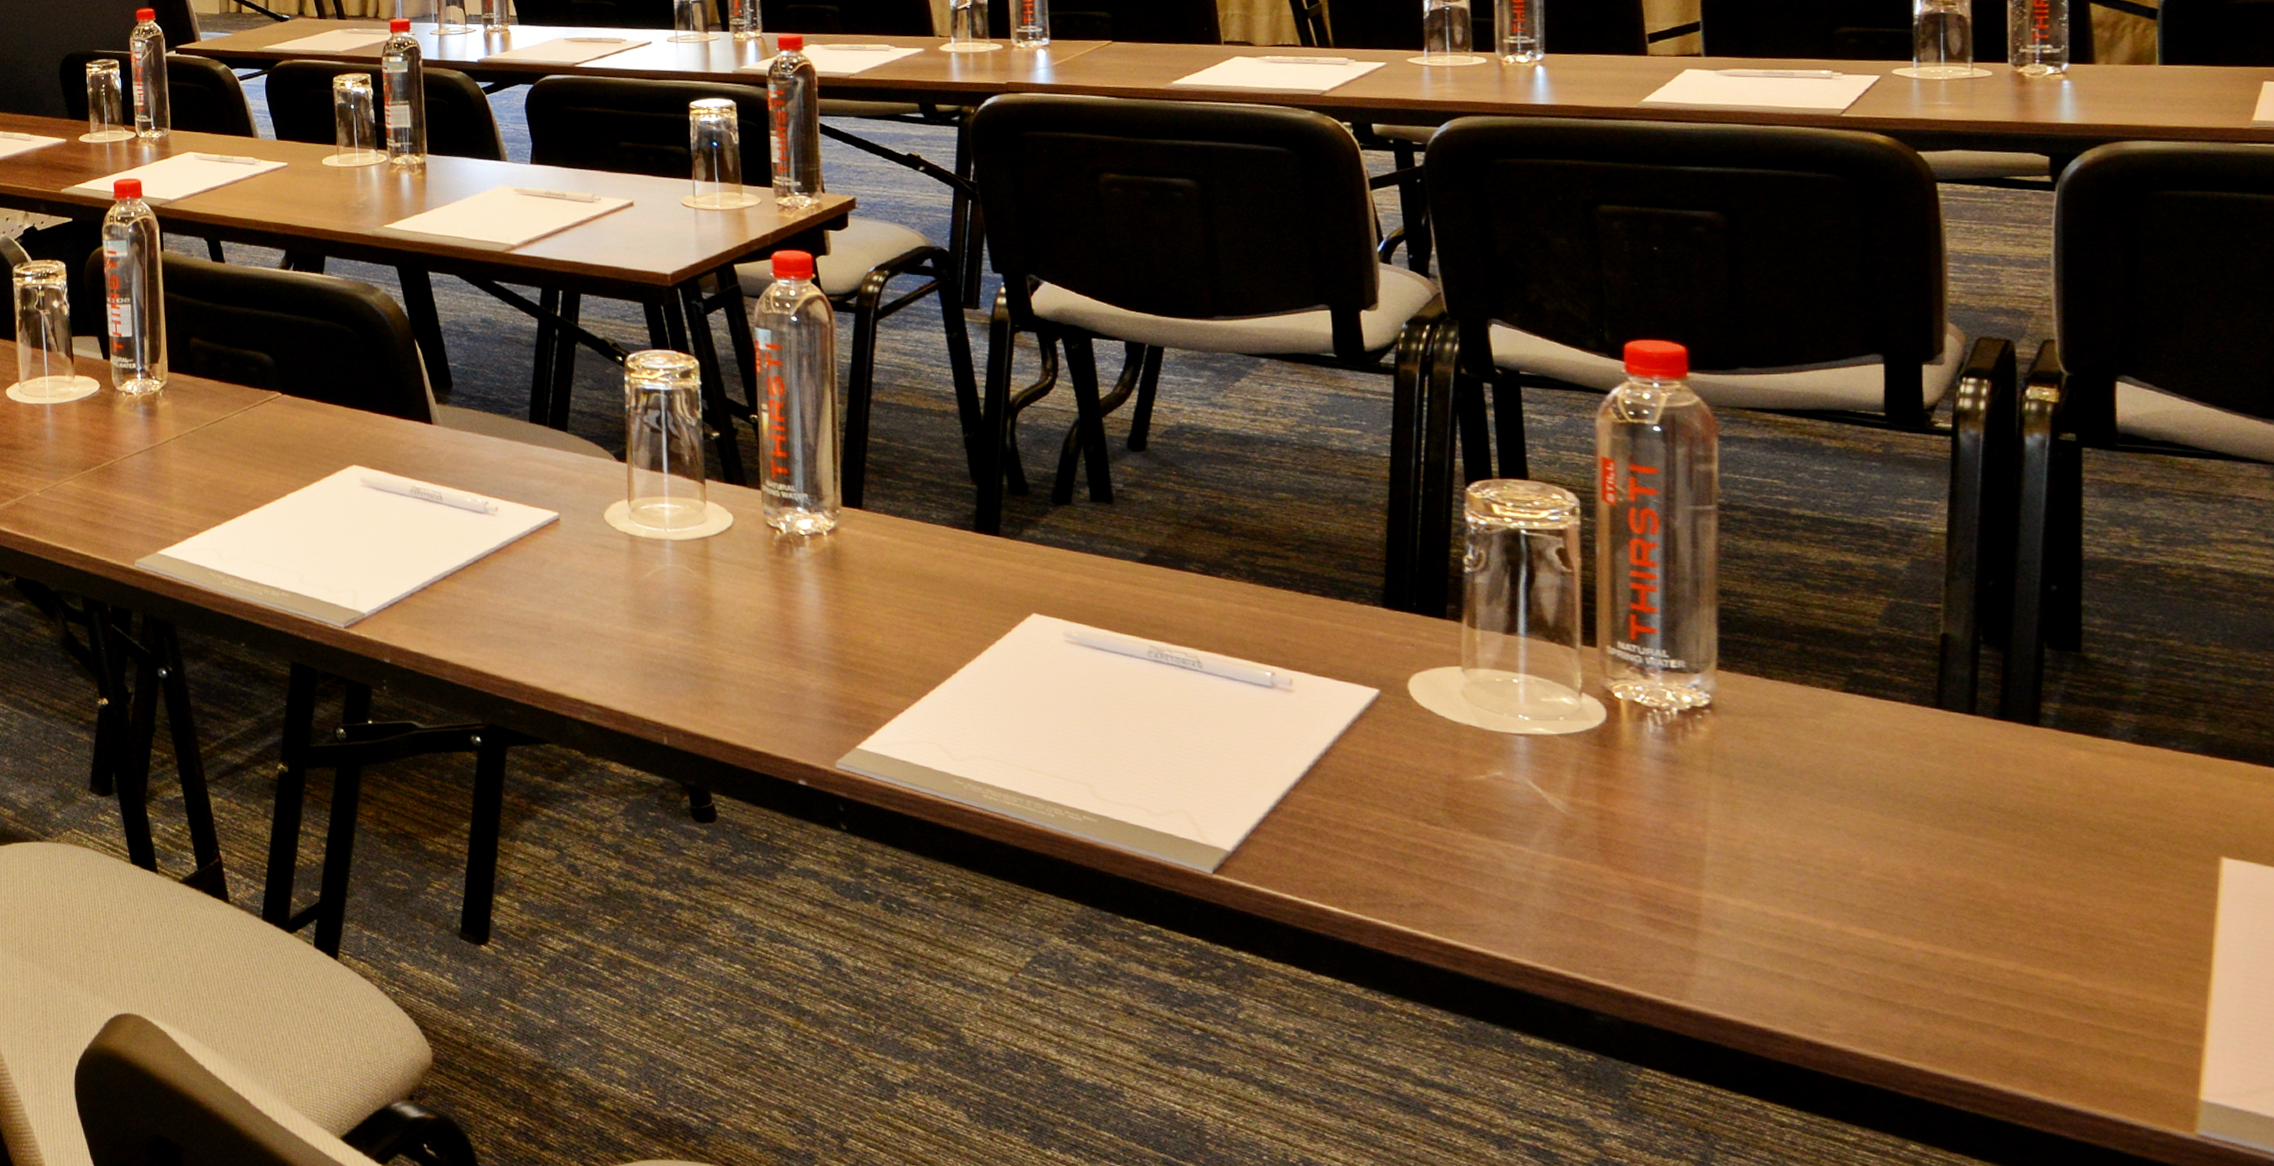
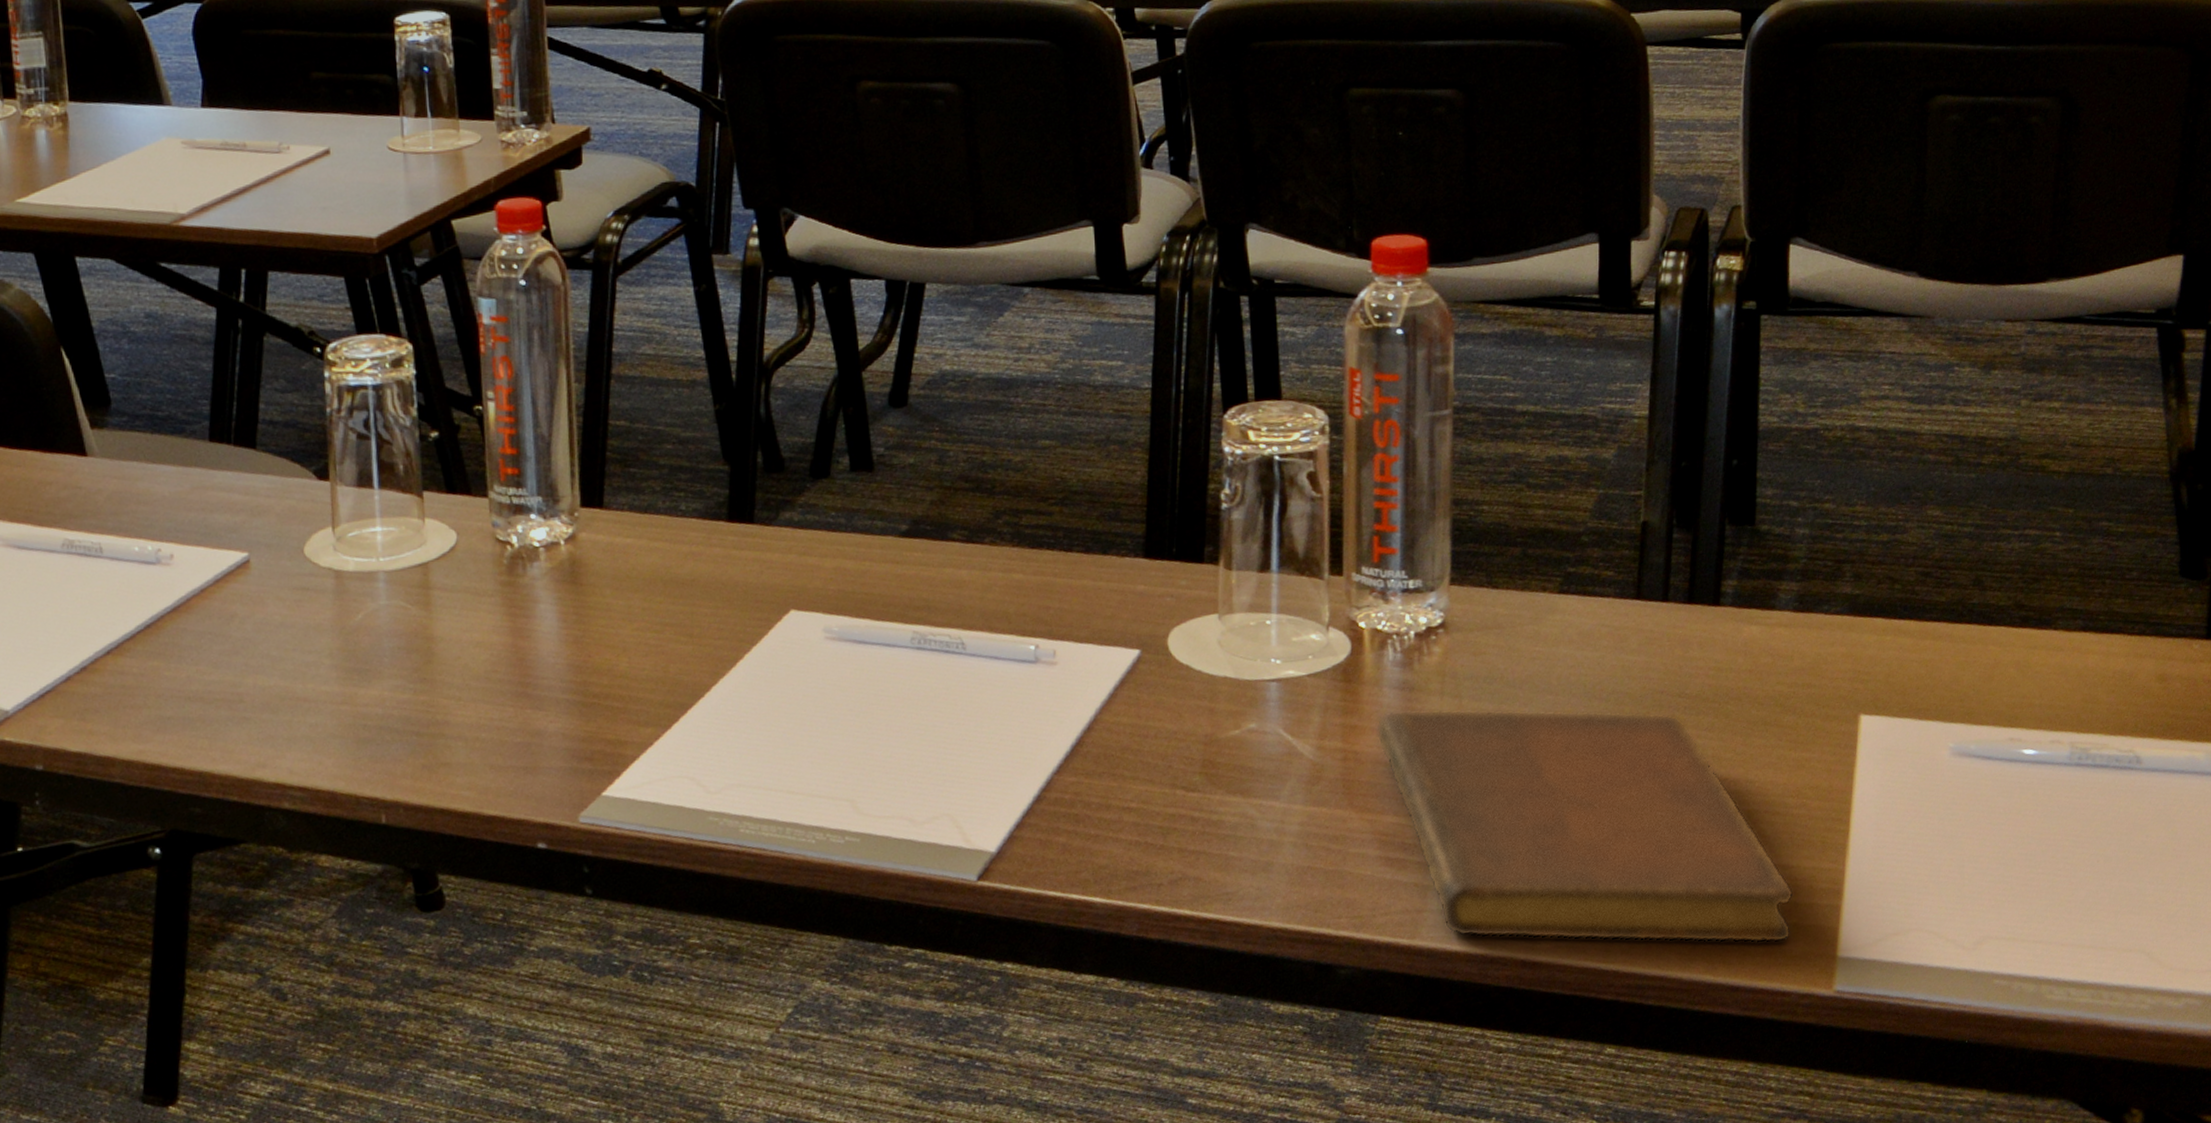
notebook: none [1636,781,2141,1074] -> present [1376,709,1794,944]

